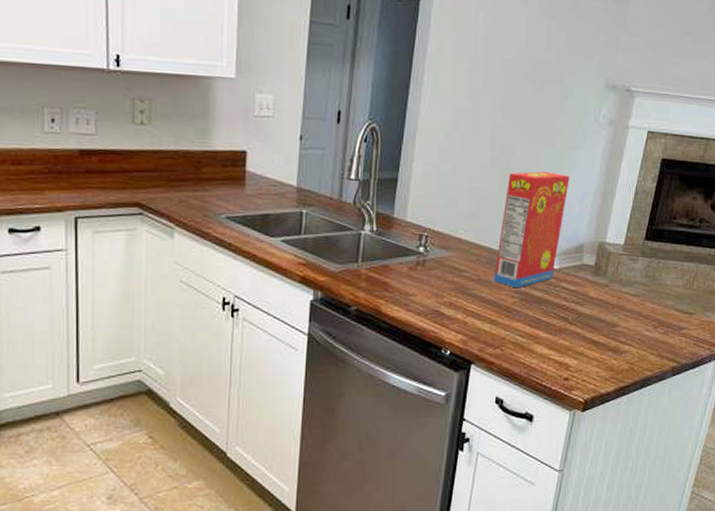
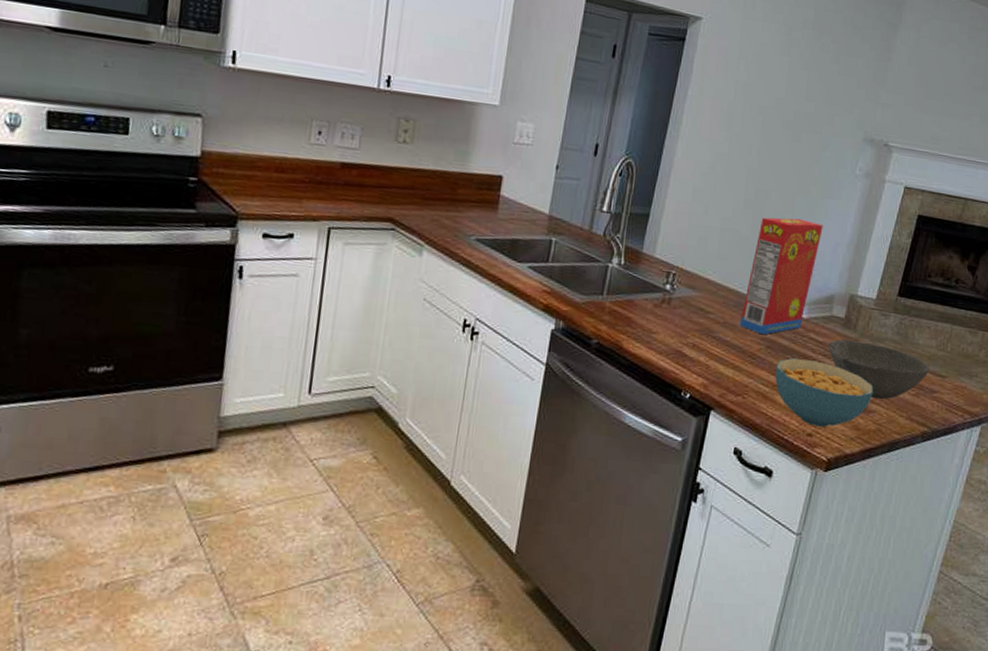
cereal bowl: none [531,309,625,370] -> present [775,358,874,427]
bowl: none [580,285,677,340] -> present [828,338,930,400]

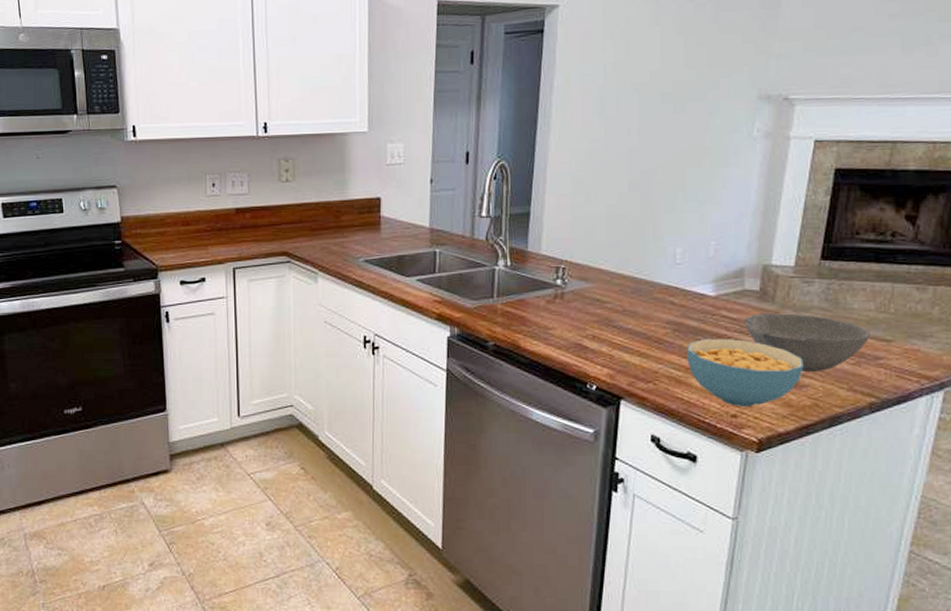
cereal box: present [739,217,823,335] -> none [640,193,722,319]

